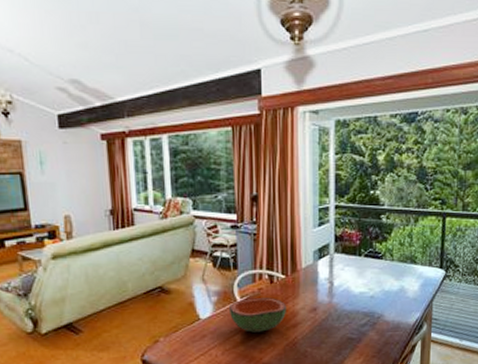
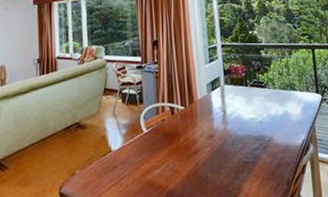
bowl: present [230,297,287,333] -> none [137,127,188,161]

